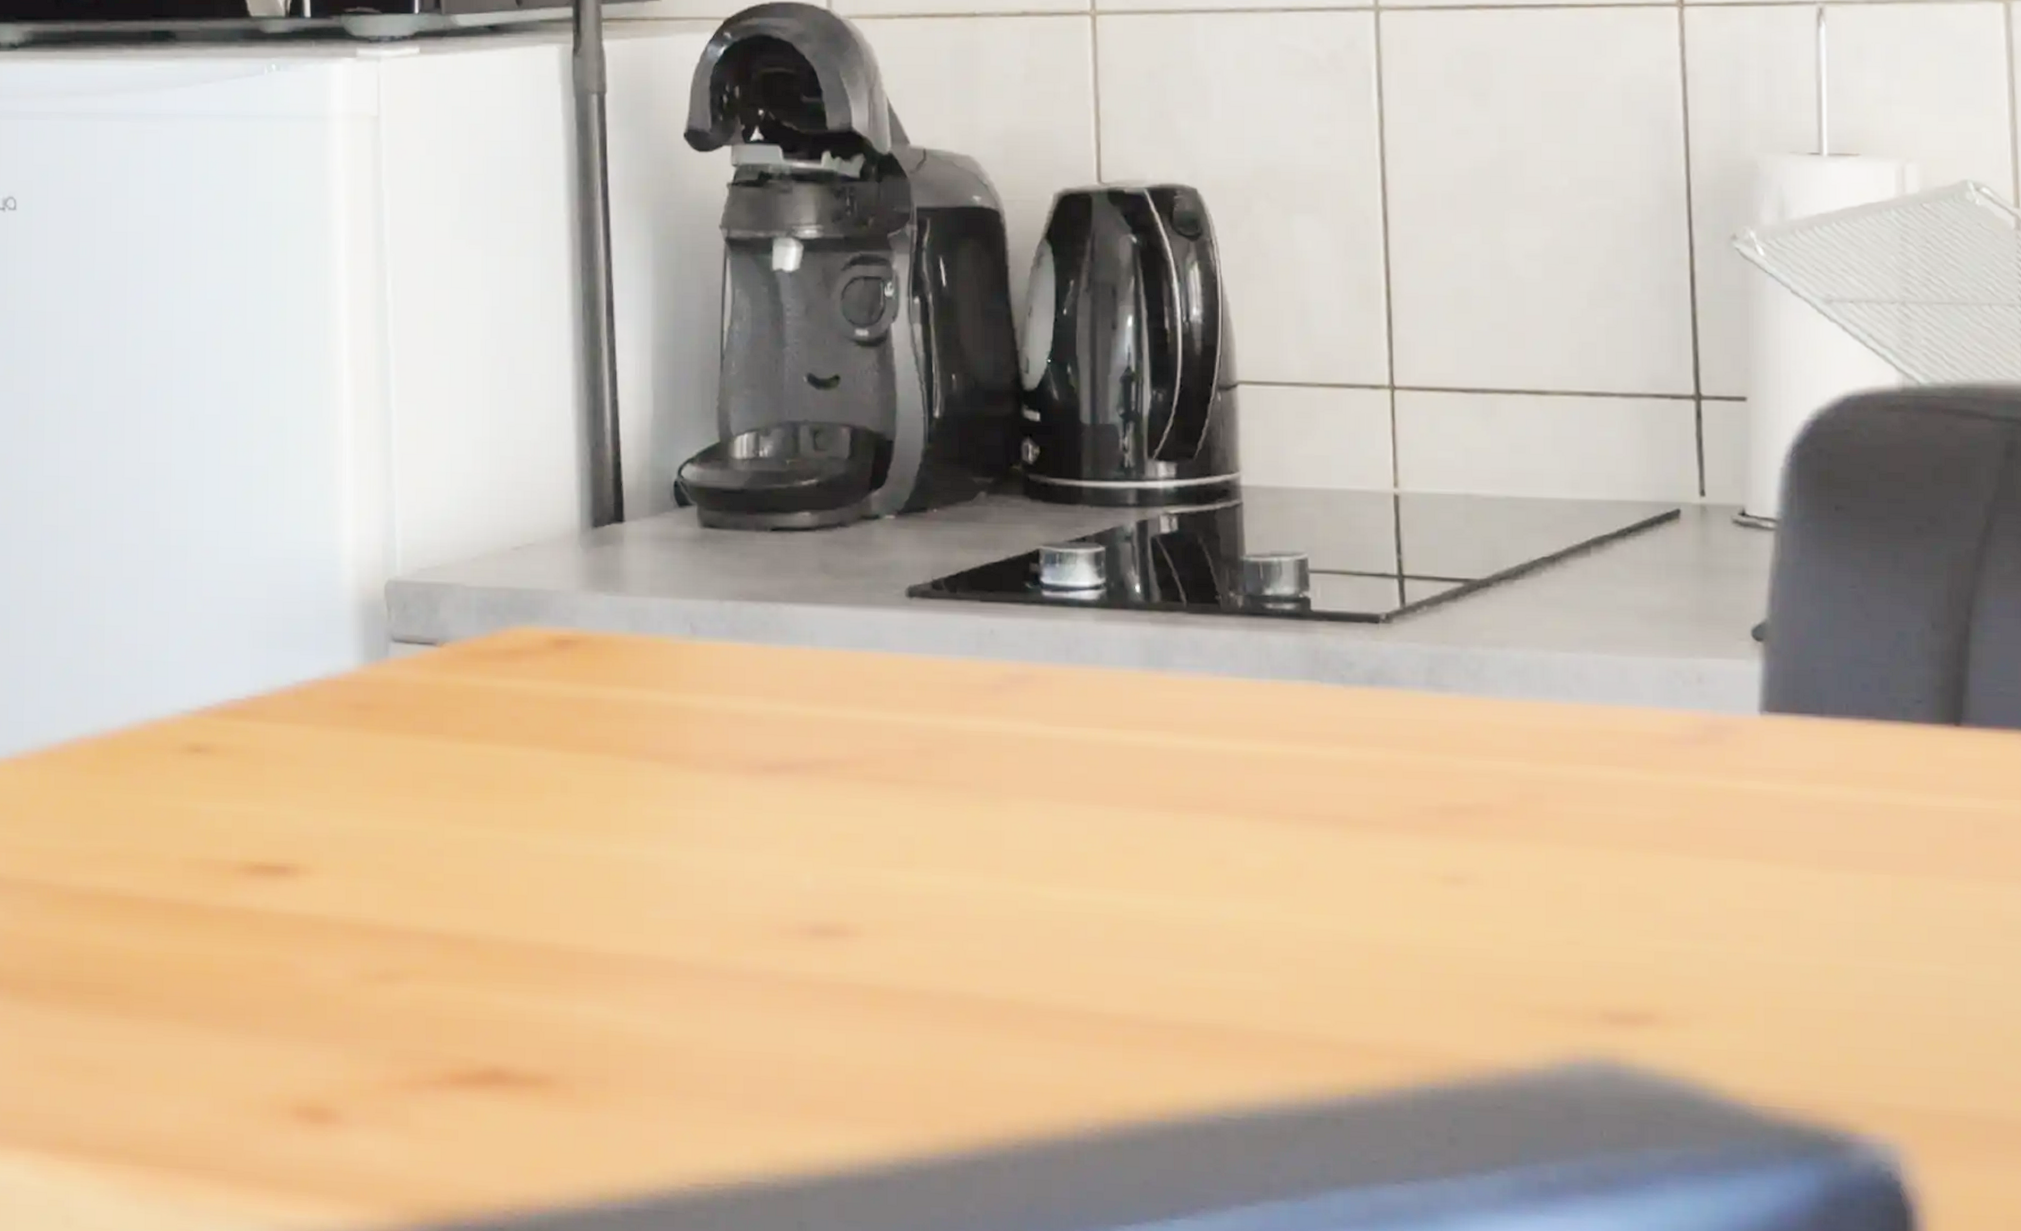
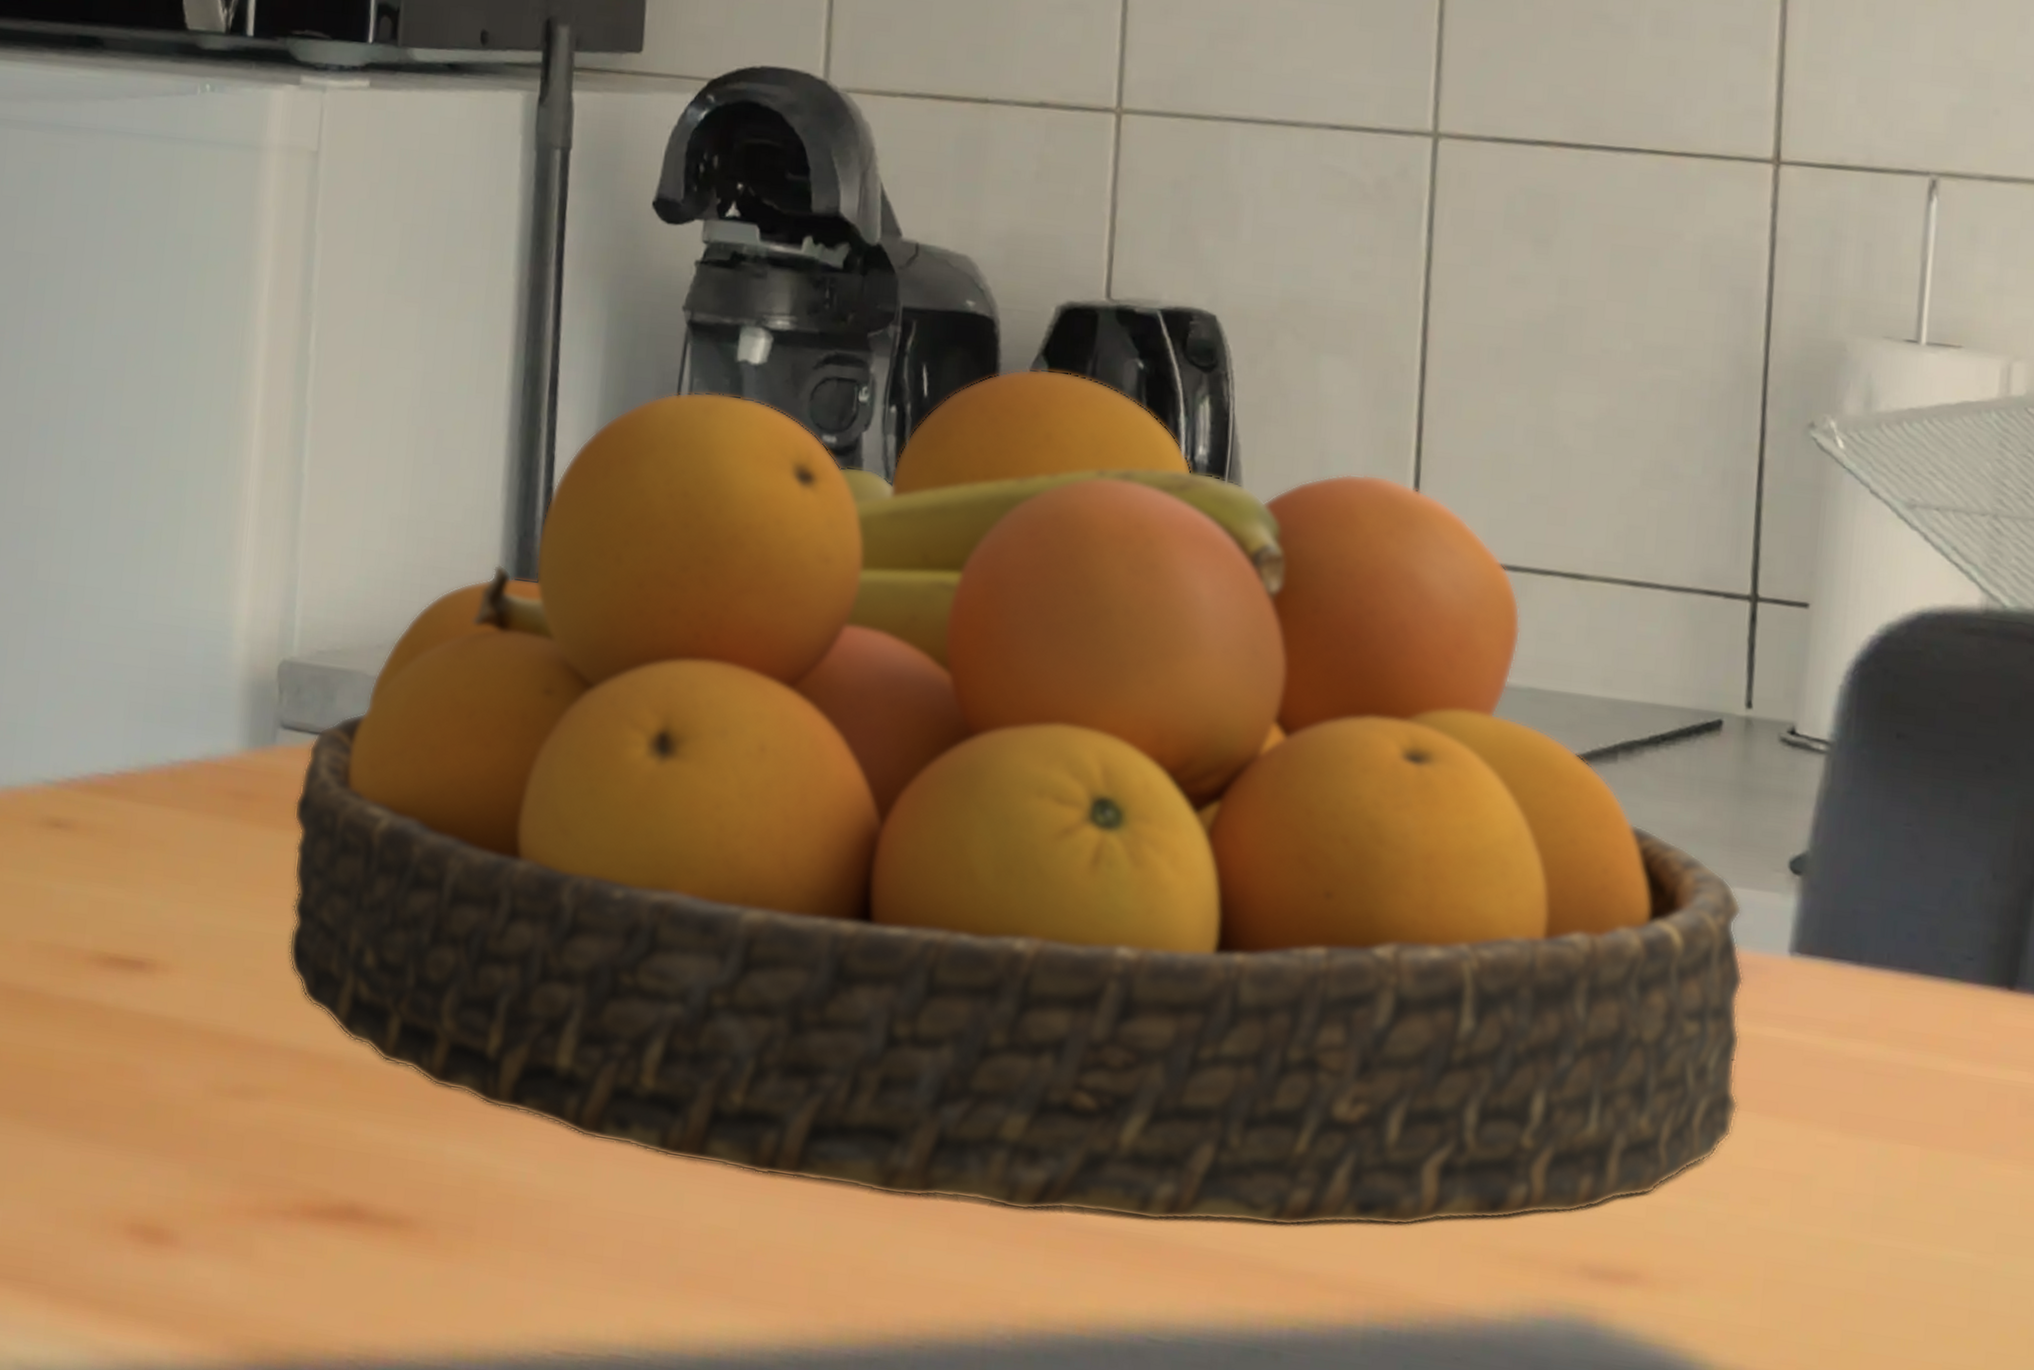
fruit bowl: none [411,251,1727,1013] -> present [288,368,1744,1227]

